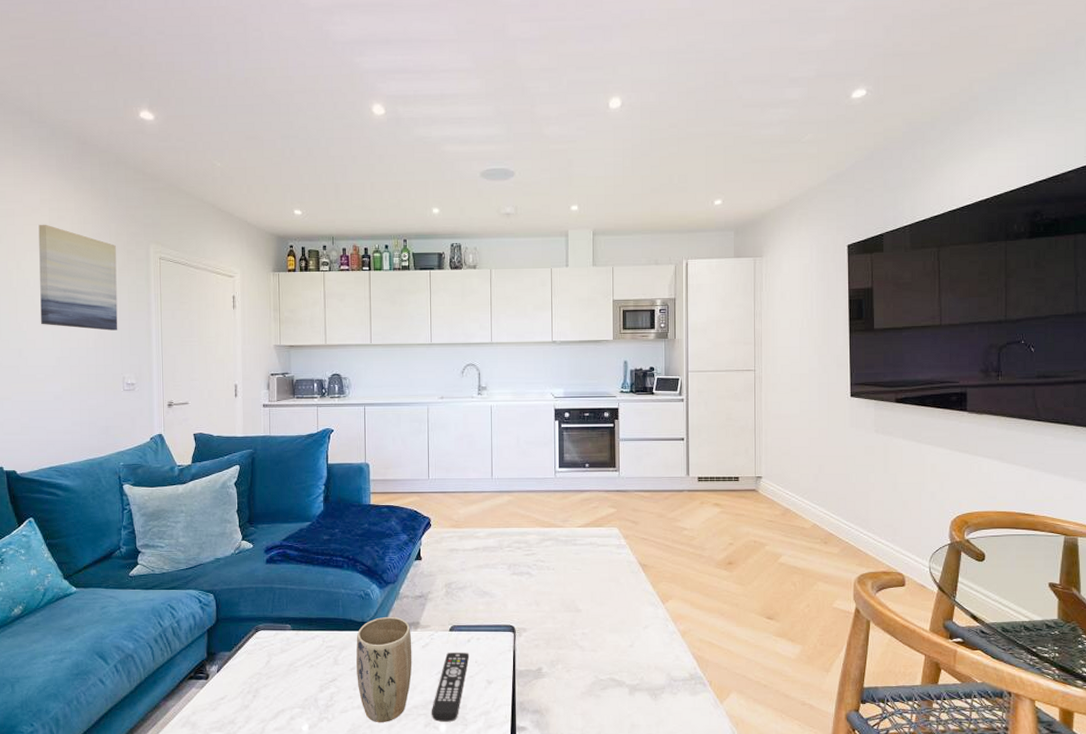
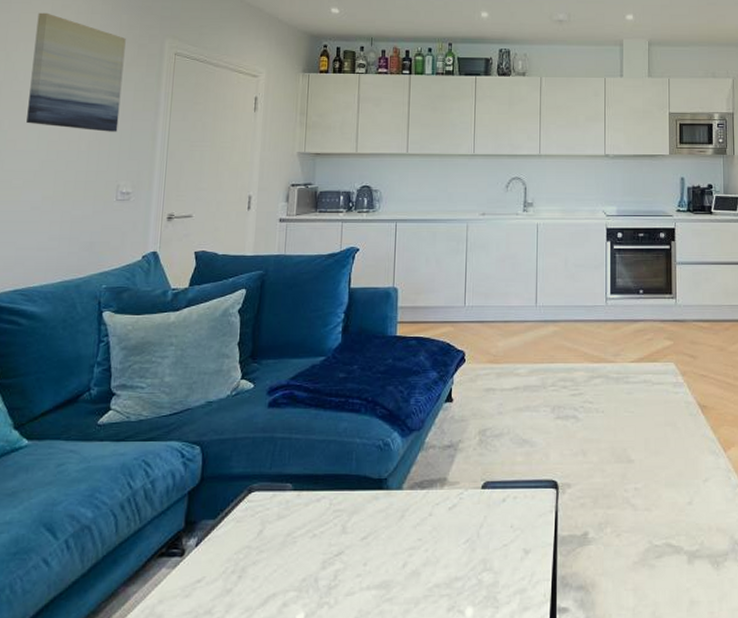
plant pot: present [356,616,412,722] -> none [368,471,437,607]
remote control: present [431,653,470,722] -> none [455,515,504,604]

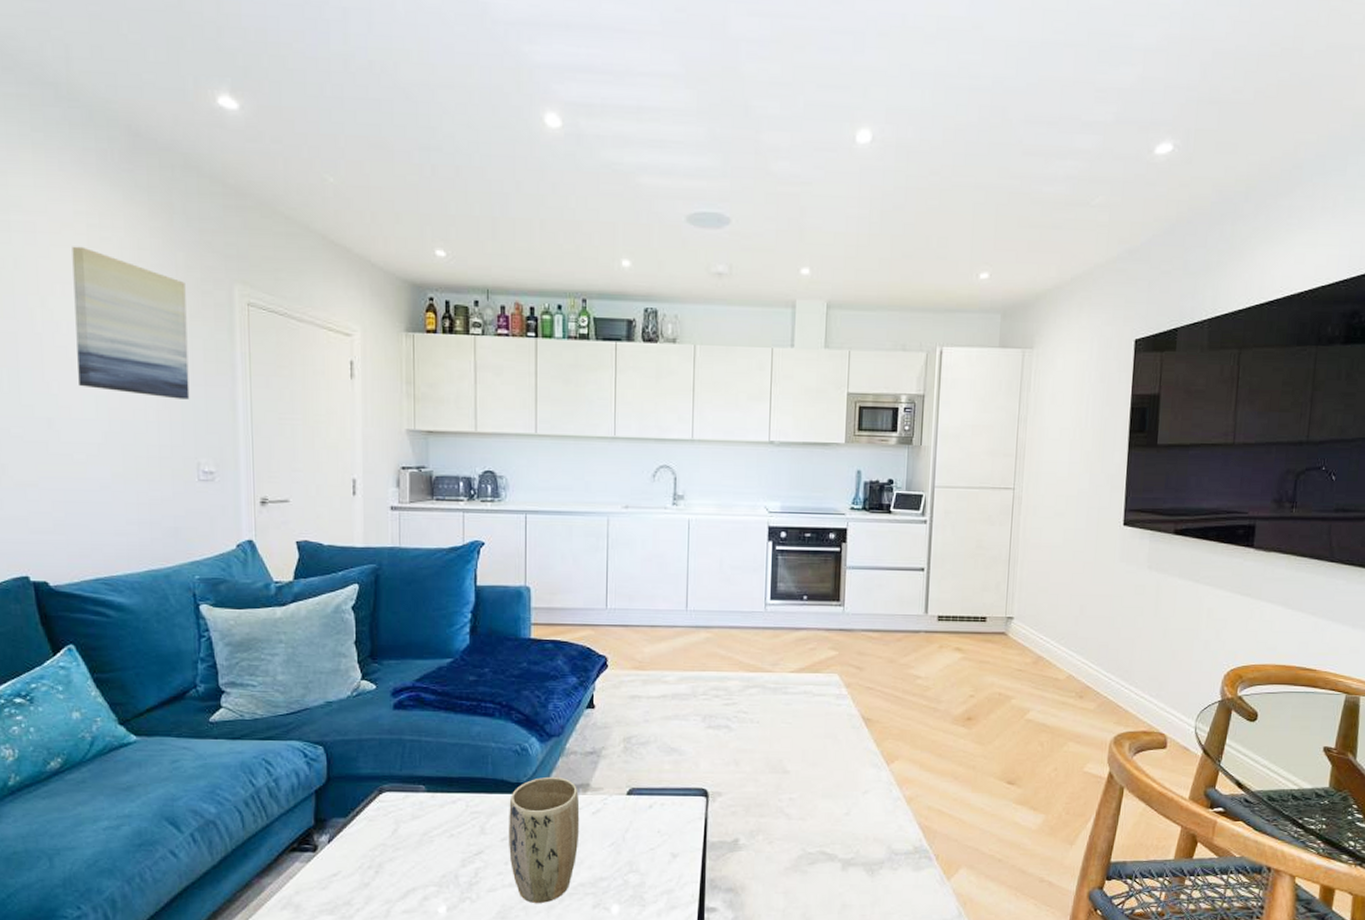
plant pot: none [368,471,437,607] -> present [509,776,580,903]

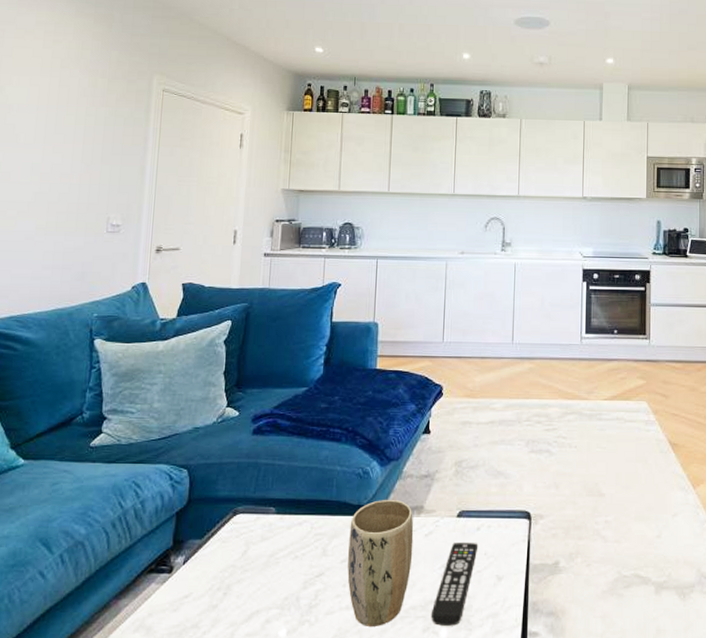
wall art: present [72,246,190,400] -> none [20,47,115,166]
remote control: none [601,821,651,902] -> present [430,543,479,626]

